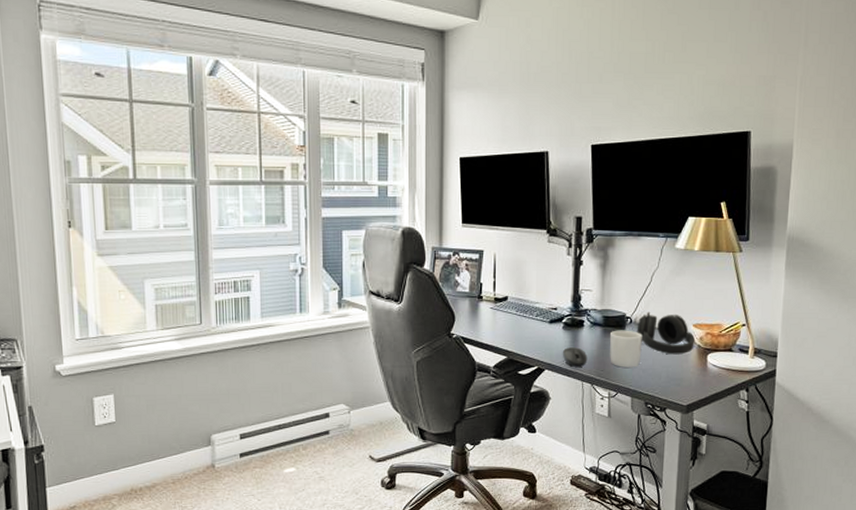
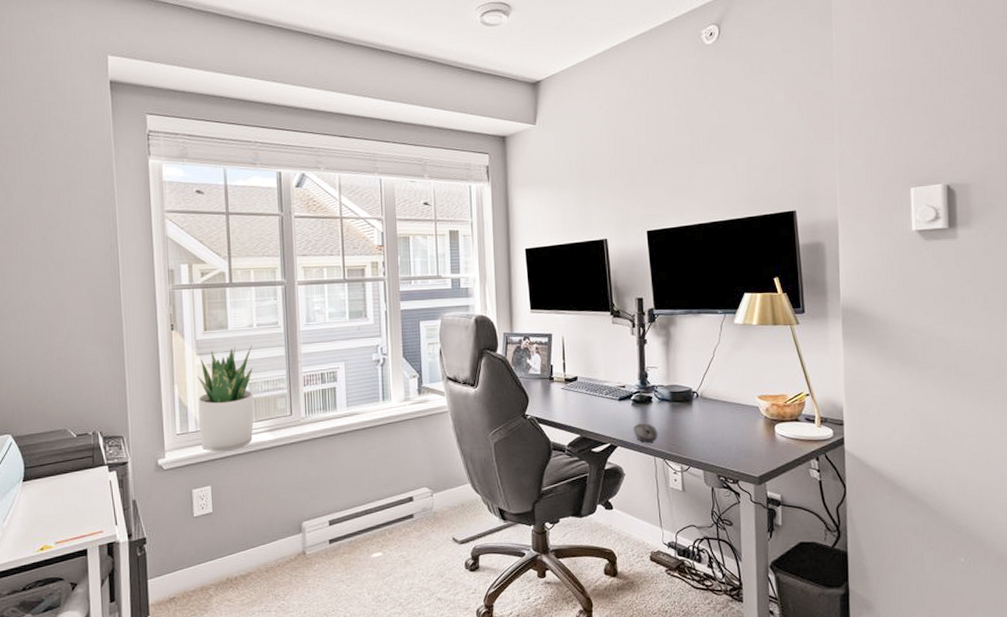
planter: none [97,247,161,360] -> present [197,345,254,452]
mug: present [609,330,642,369] -> none [677,404,710,442]
headphones: present [636,311,695,355] -> none [703,385,761,427]

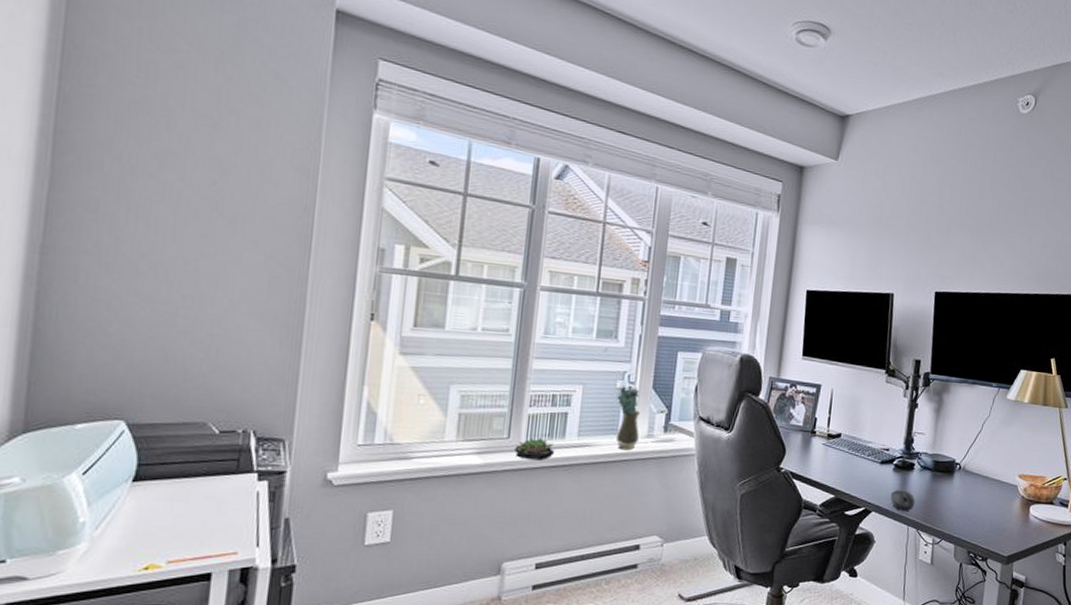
planter: present [197,345,254,452] -> none [388,351,472,472]
succulent plant: none [297,411,330,432] -> present [514,437,555,461]
vase: none [374,357,398,415] -> present [615,385,640,451]

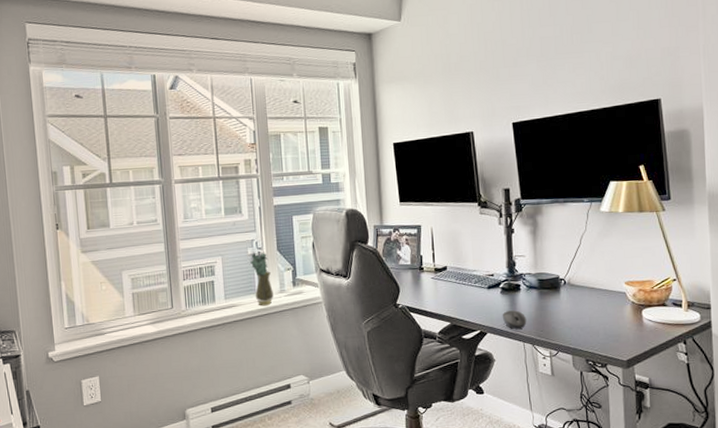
succulent plant: present [514,437,555,461] -> none [178,304,210,324]

